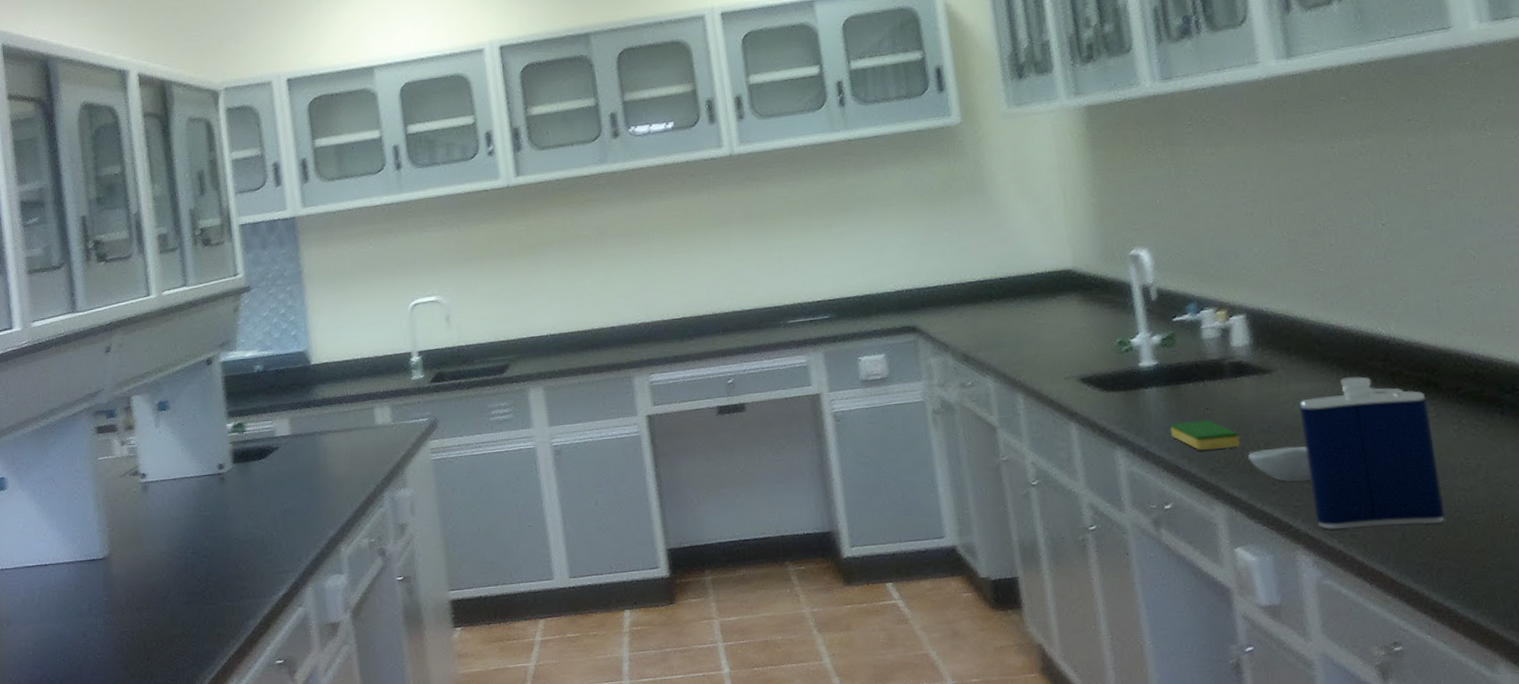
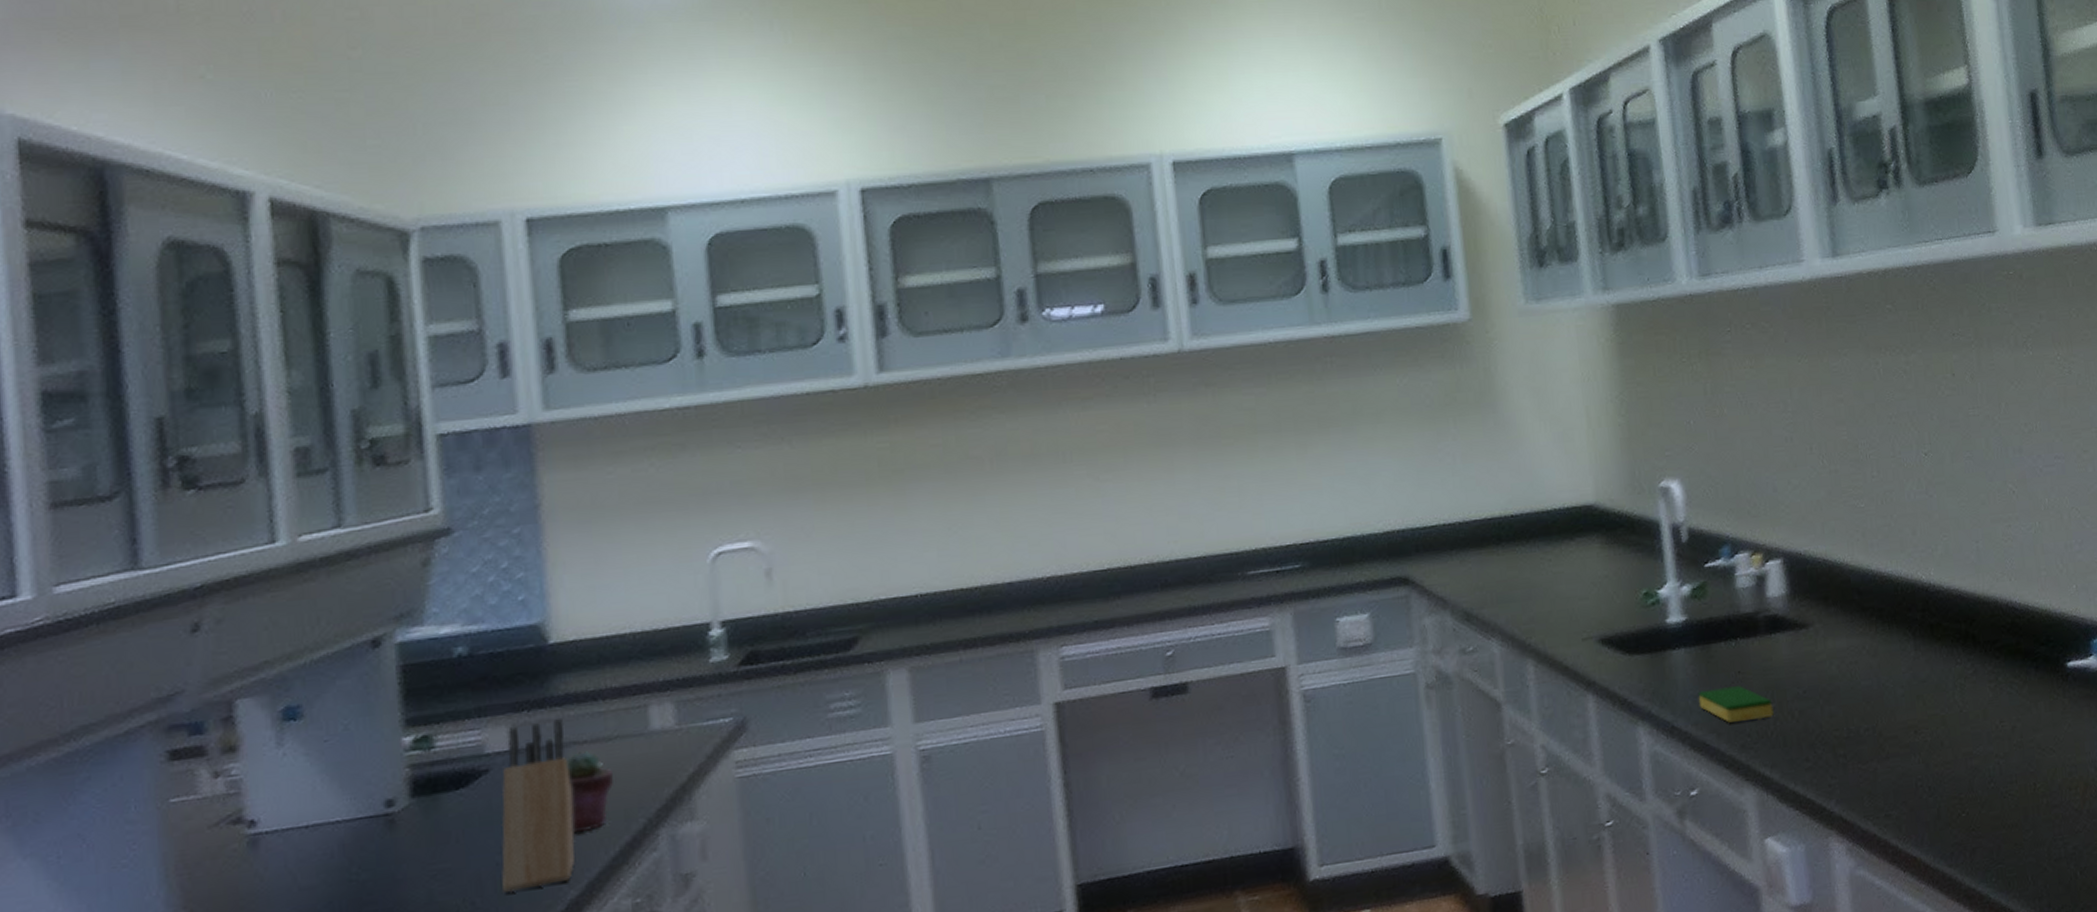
knife block: none [286,415,332,530] -> present [501,719,575,893]
potted succulent: none [325,438,354,492] -> present [567,751,613,832]
spoon rest: present [1248,446,1311,482] -> none [1781,714,1846,757]
flask: present [1298,376,1446,529] -> none [1835,630,1980,810]

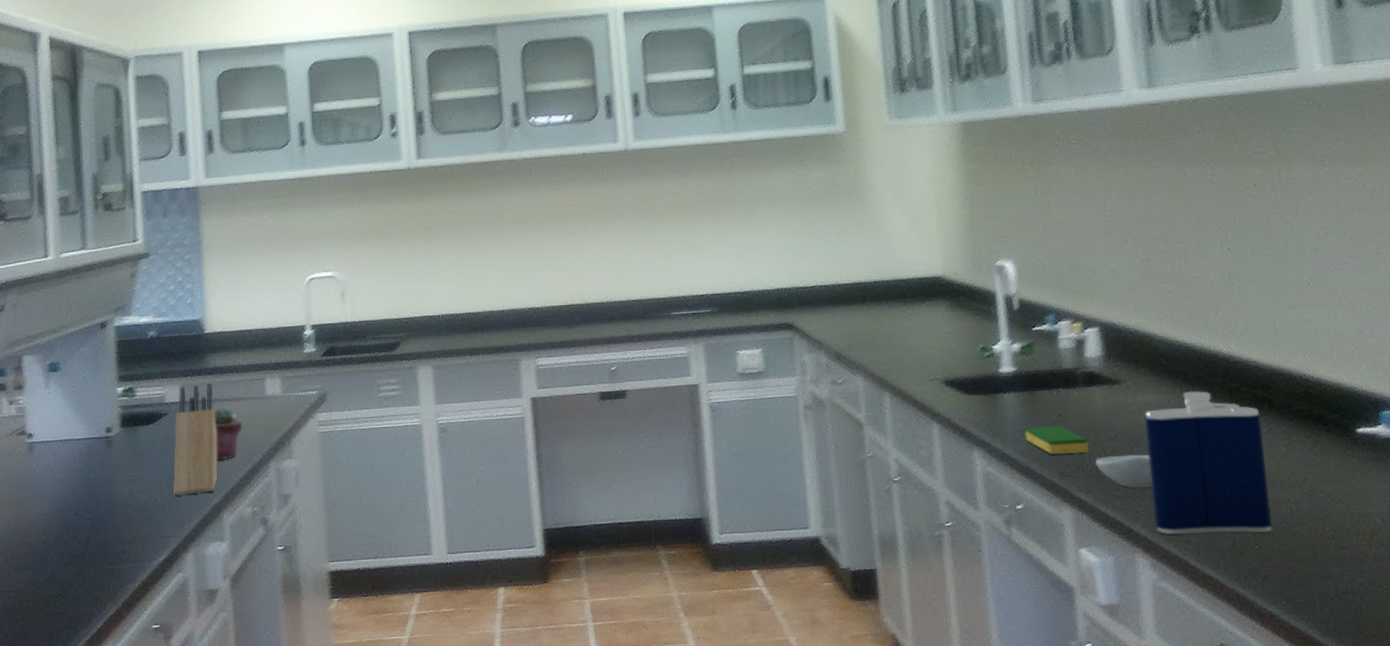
spoon rest: none [1781,714,1846,757] -> present [1095,454,1152,488]
flask: none [1835,630,1980,810] -> present [1144,391,1273,535]

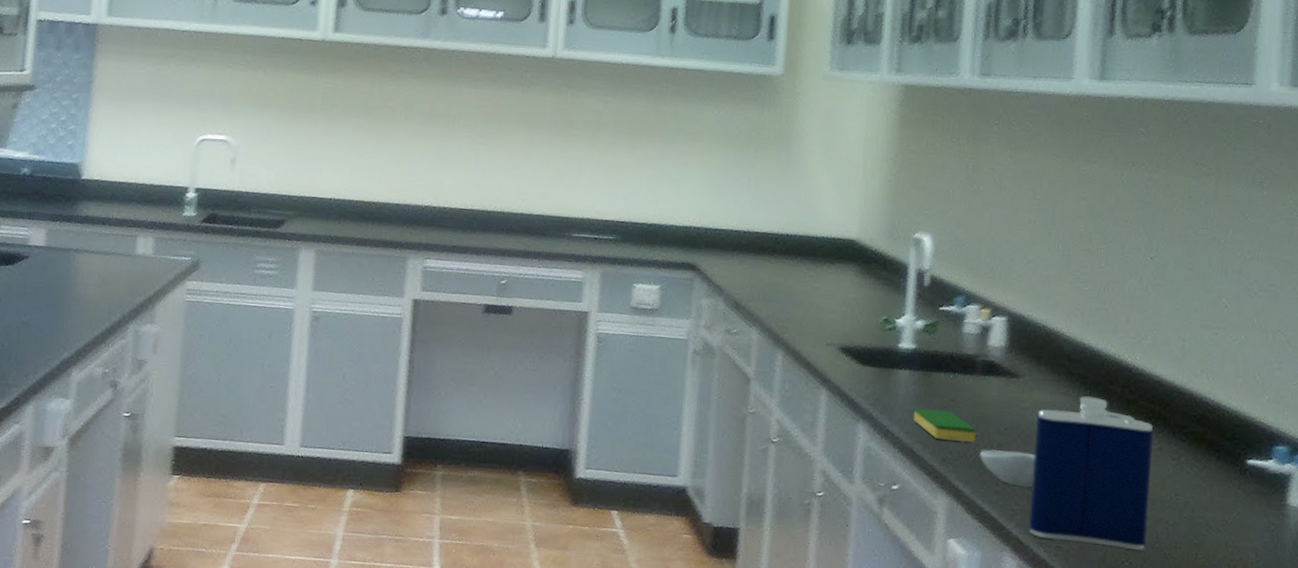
knife block: present [173,383,218,496] -> none [23,231,82,346]
potted succulent: present [214,406,242,460] -> none [73,258,106,314]

